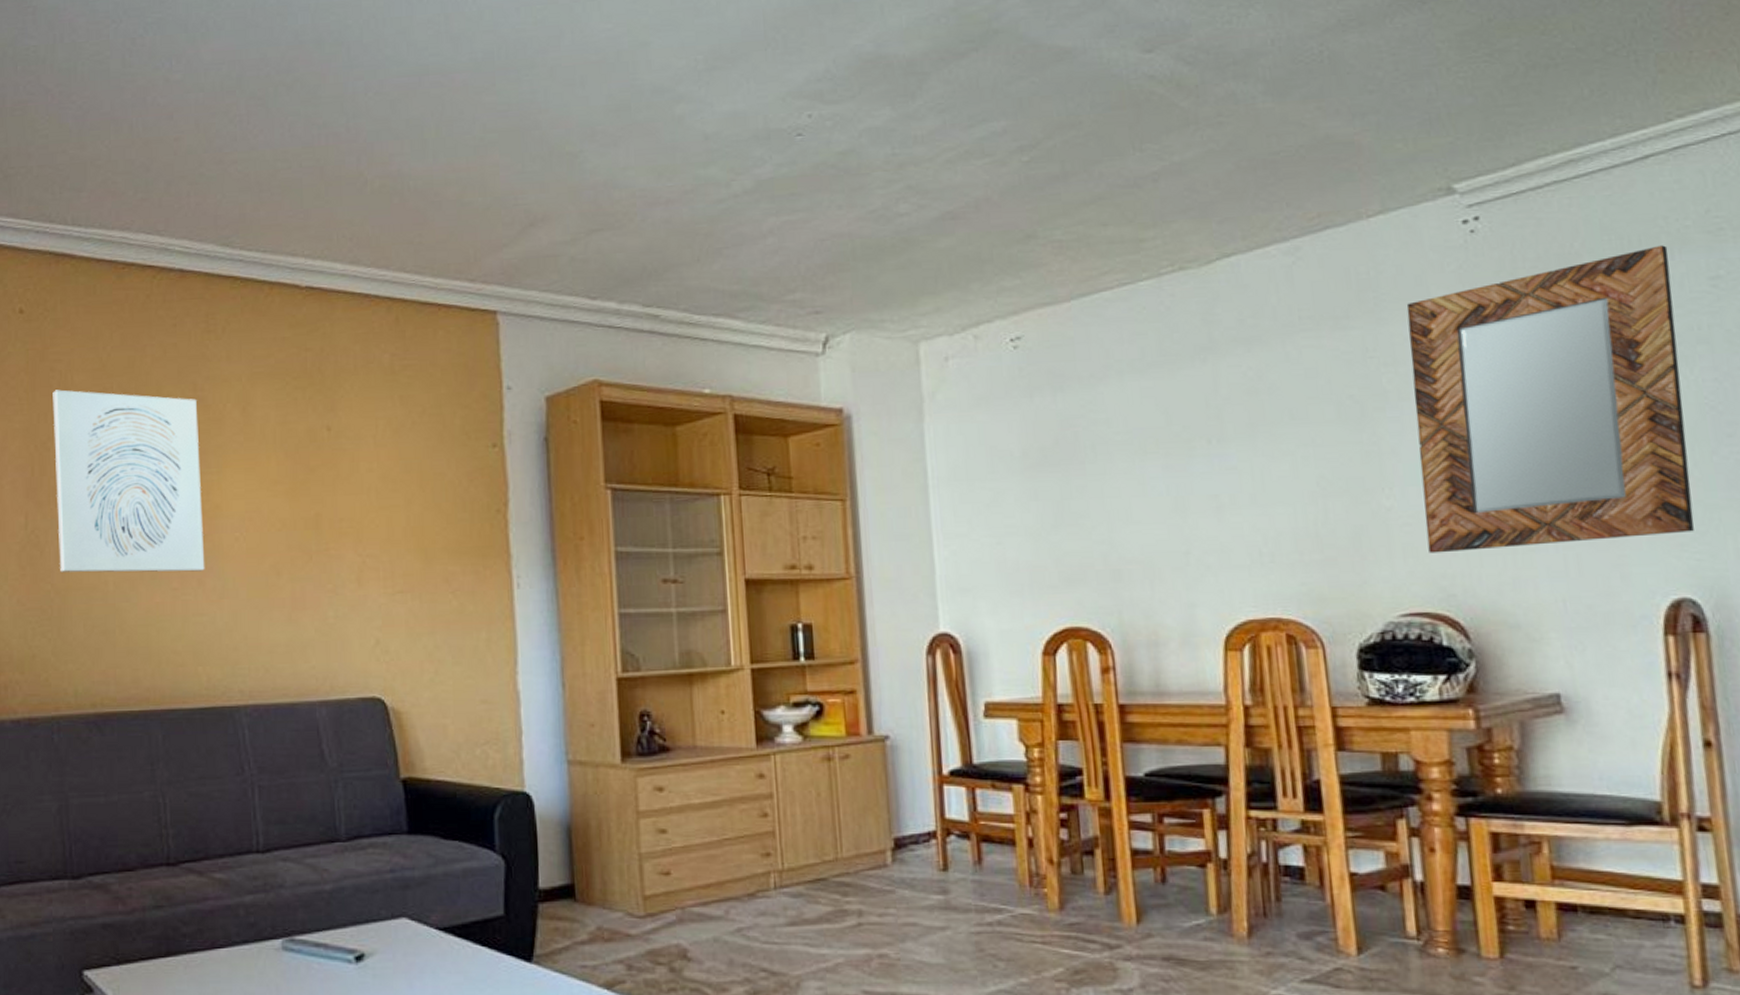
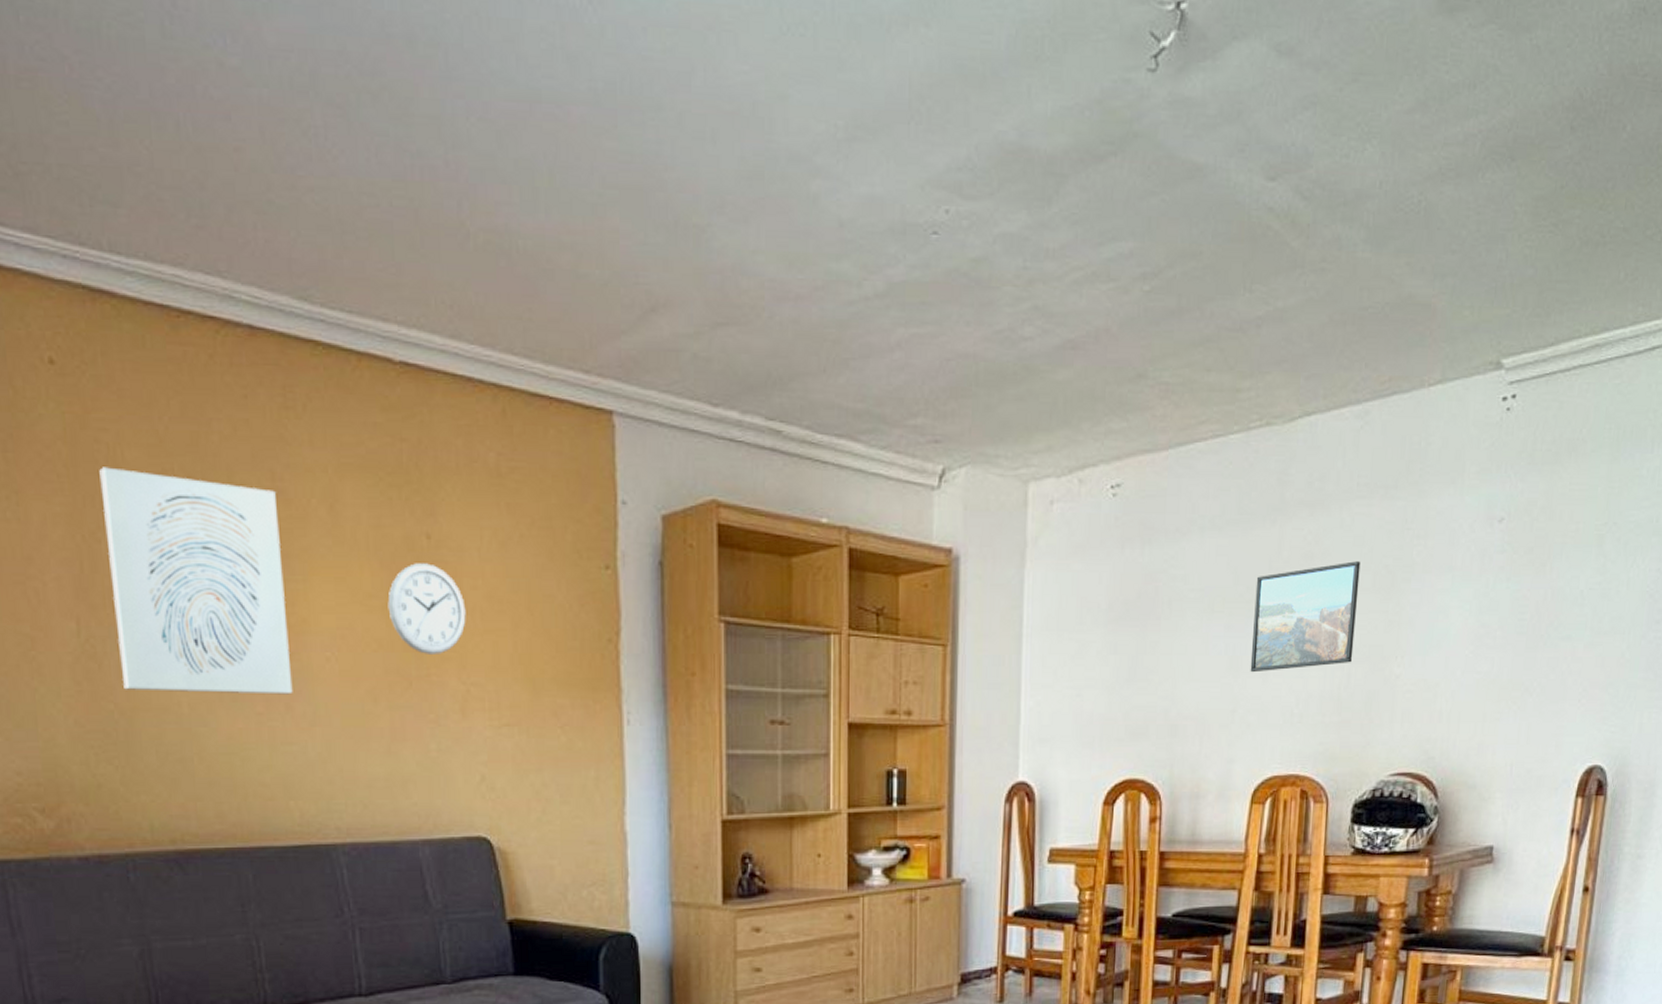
wall clock: none [291,451,362,531] -> present [387,563,466,654]
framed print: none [1192,393,1327,513] -> present [1250,561,1361,673]
home mirror: present [1406,245,1695,554] -> none [1421,438,1651,719]

